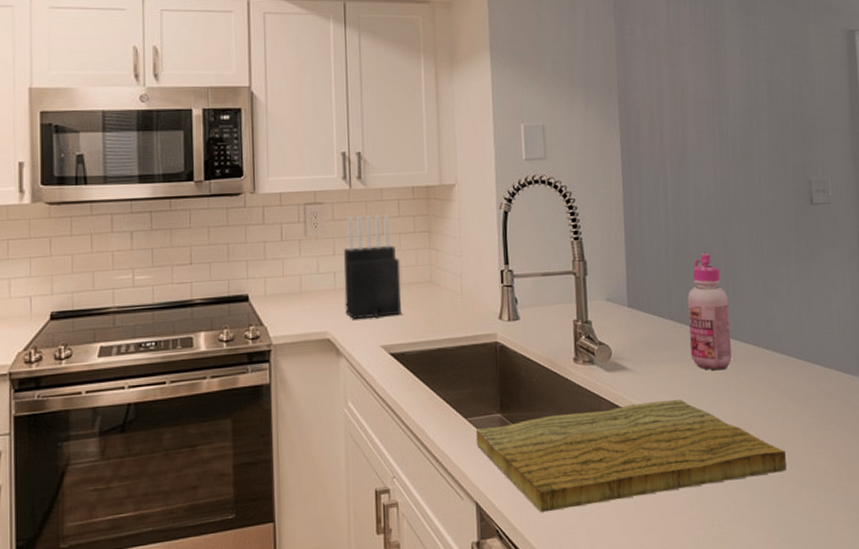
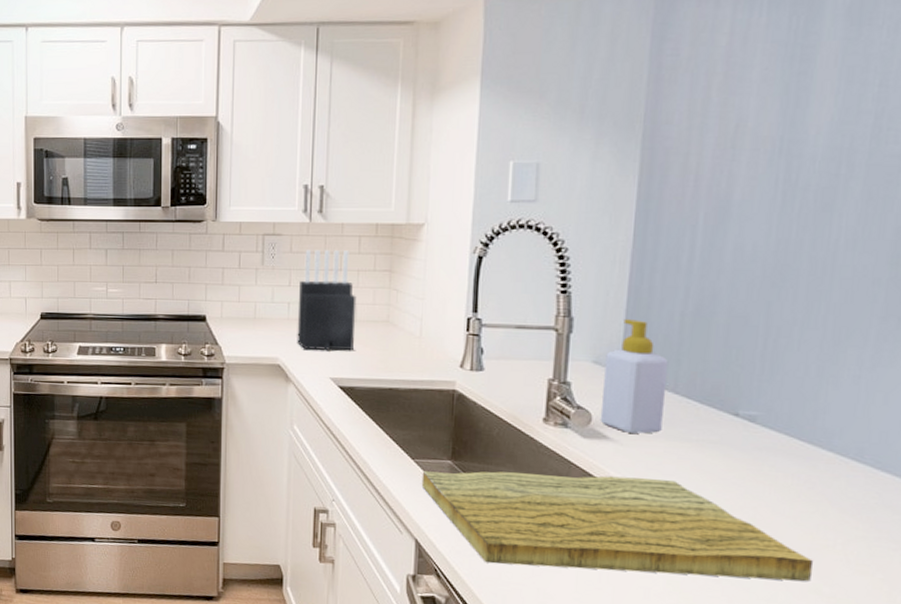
soap bottle: none [615,258,665,361] -> present [600,319,669,434]
glue bottle: present [687,252,732,371] -> none [696,321,762,458]

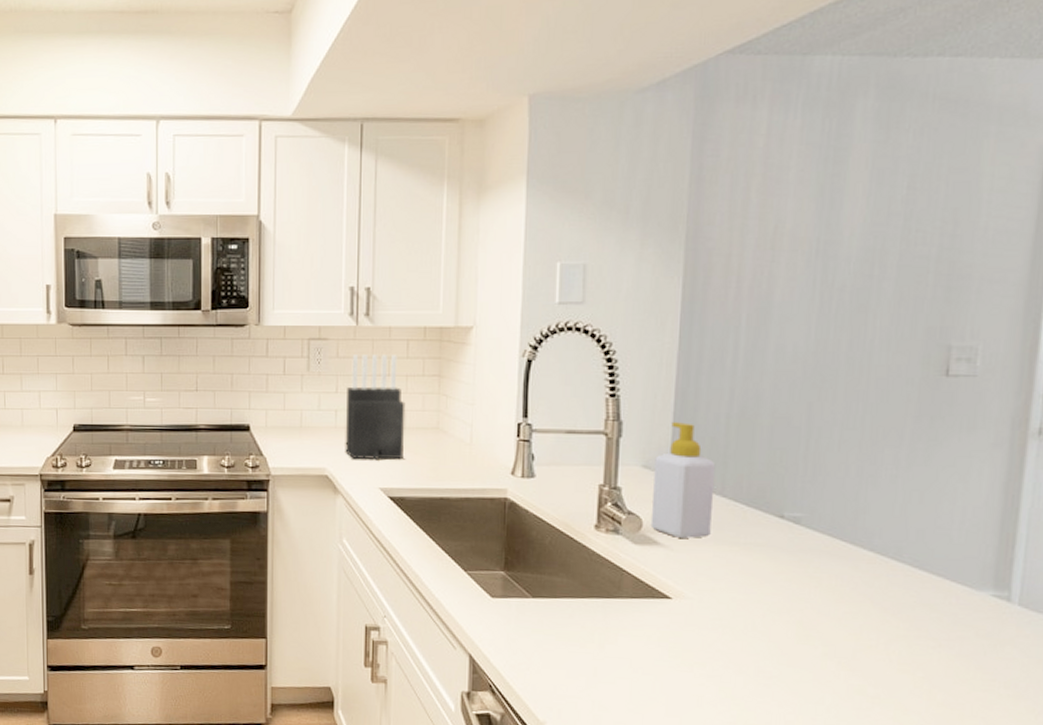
cutting board: present [421,471,814,581] -> none [474,580,859,683]

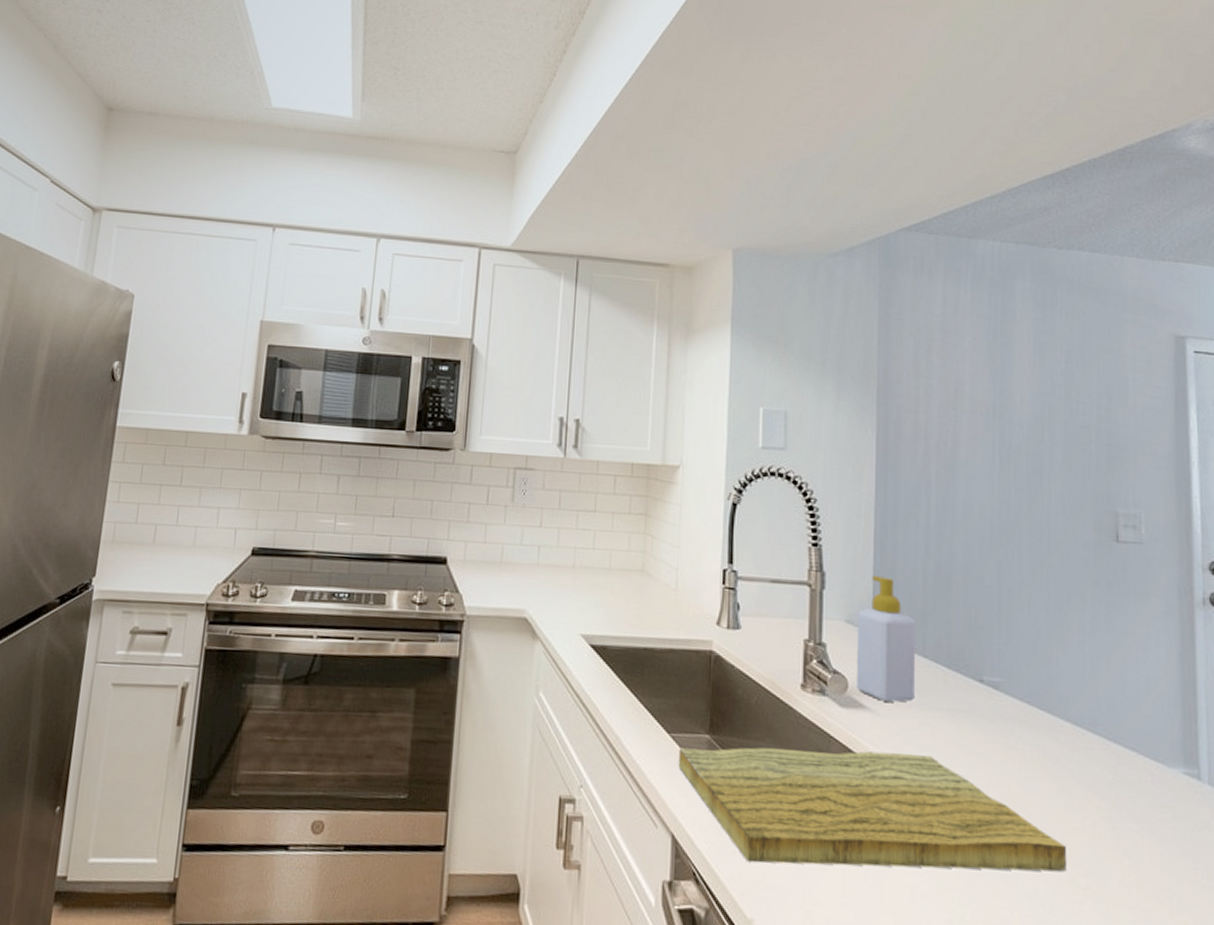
knife block: present [345,355,406,461] -> none [546,487,611,604]
cutting board: none [474,580,859,683] -> present [678,747,1067,872]

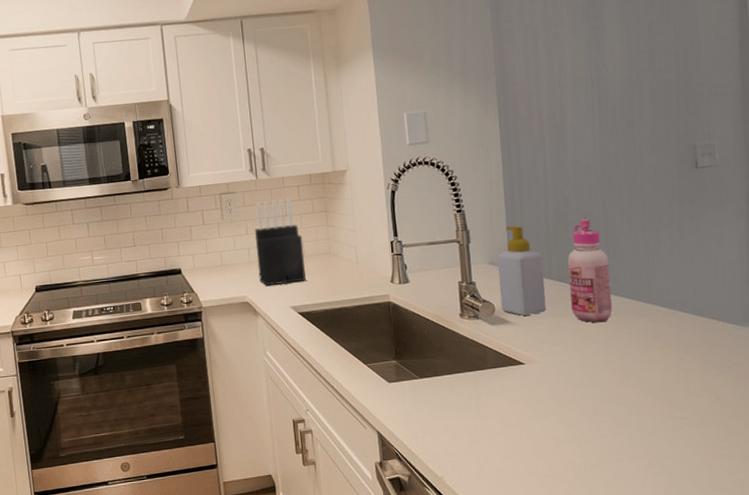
knife block: none [546,487,611,604] -> present [255,199,306,286]
cutting board: present [678,747,1067,872] -> none [374,348,668,441]
glue bottle: none [947,581,1001,729] -> present [567,217,612,323]

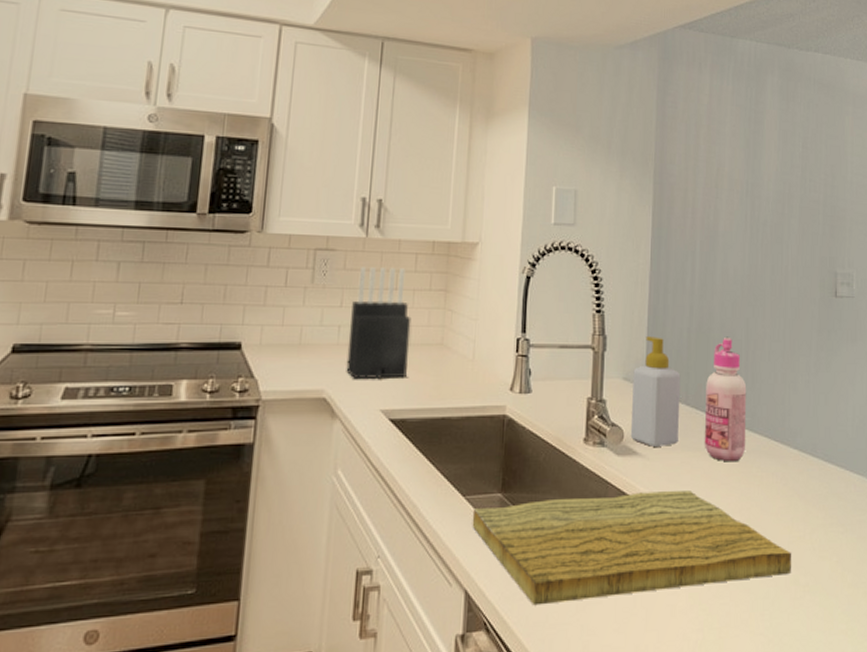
cutting board: none [374,348,668,441] -> present [472,491,792,606]

